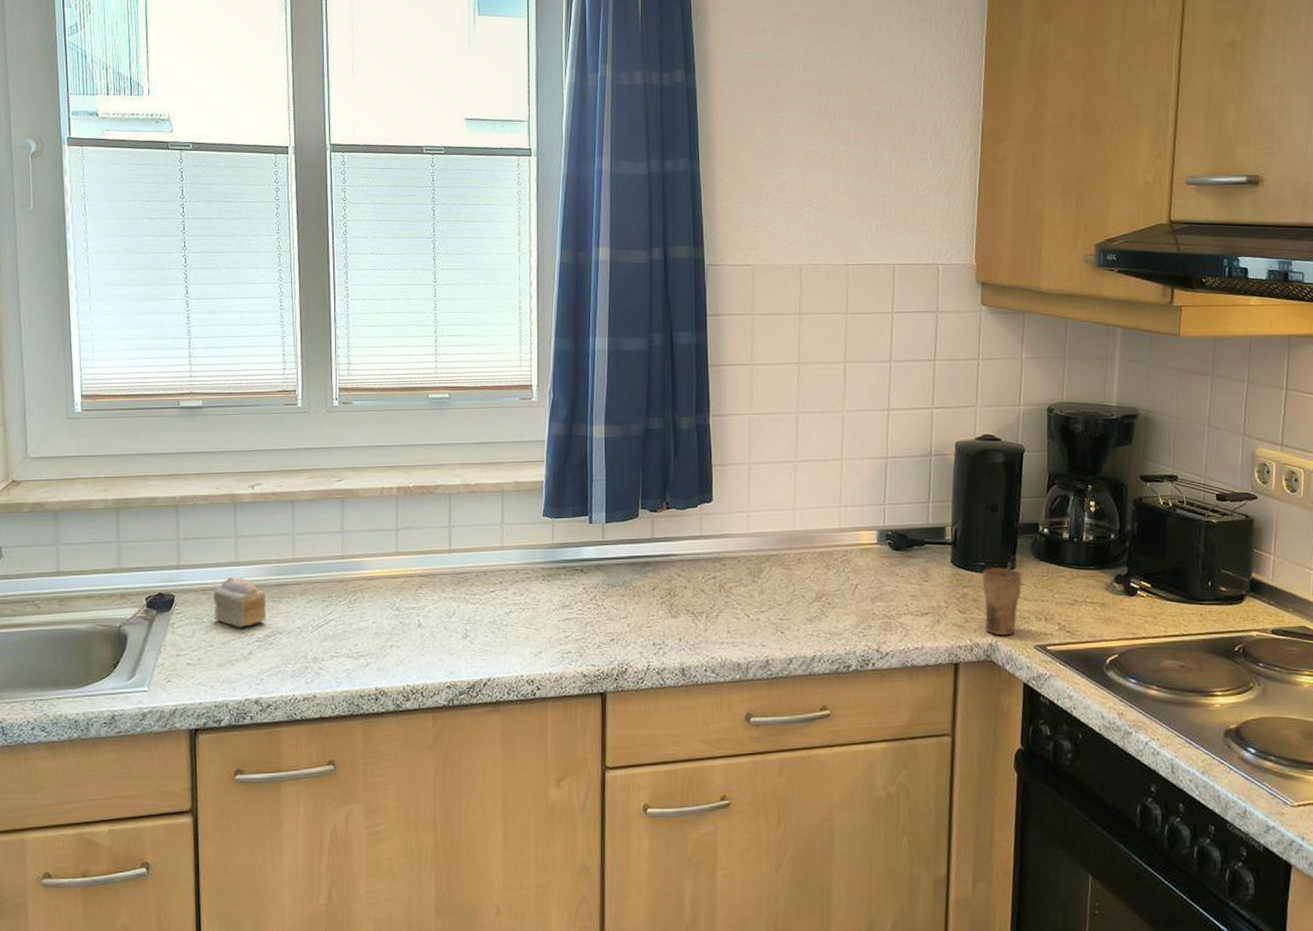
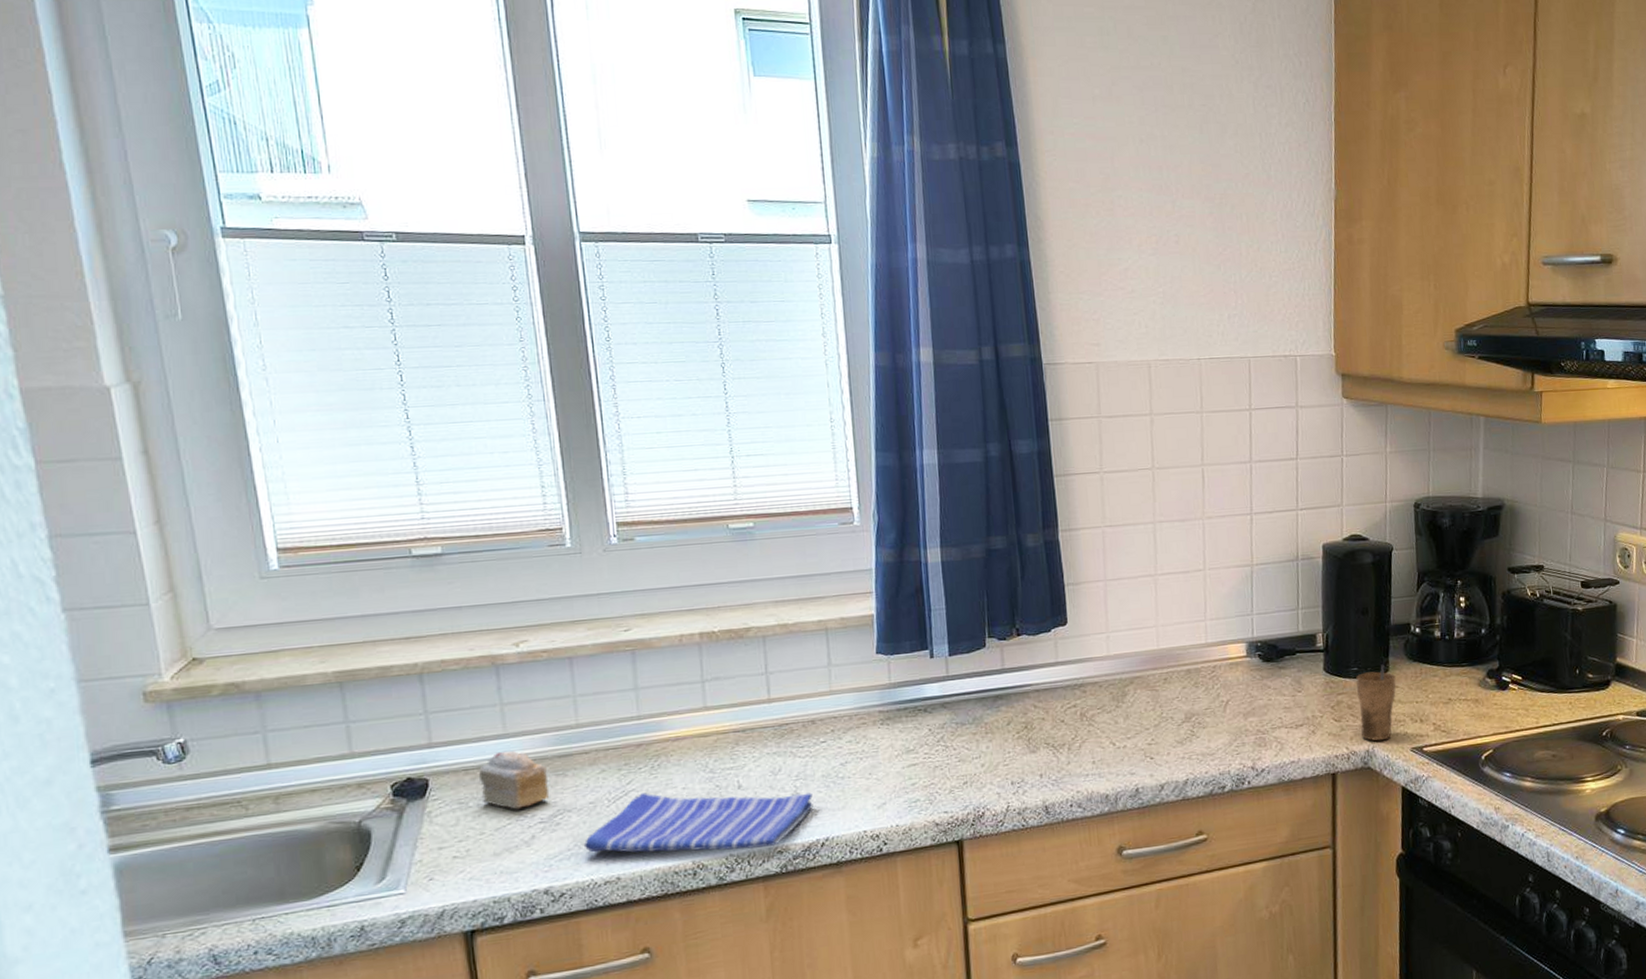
dish towel: none [289,623,480,681] -> present [583,793,813,853]

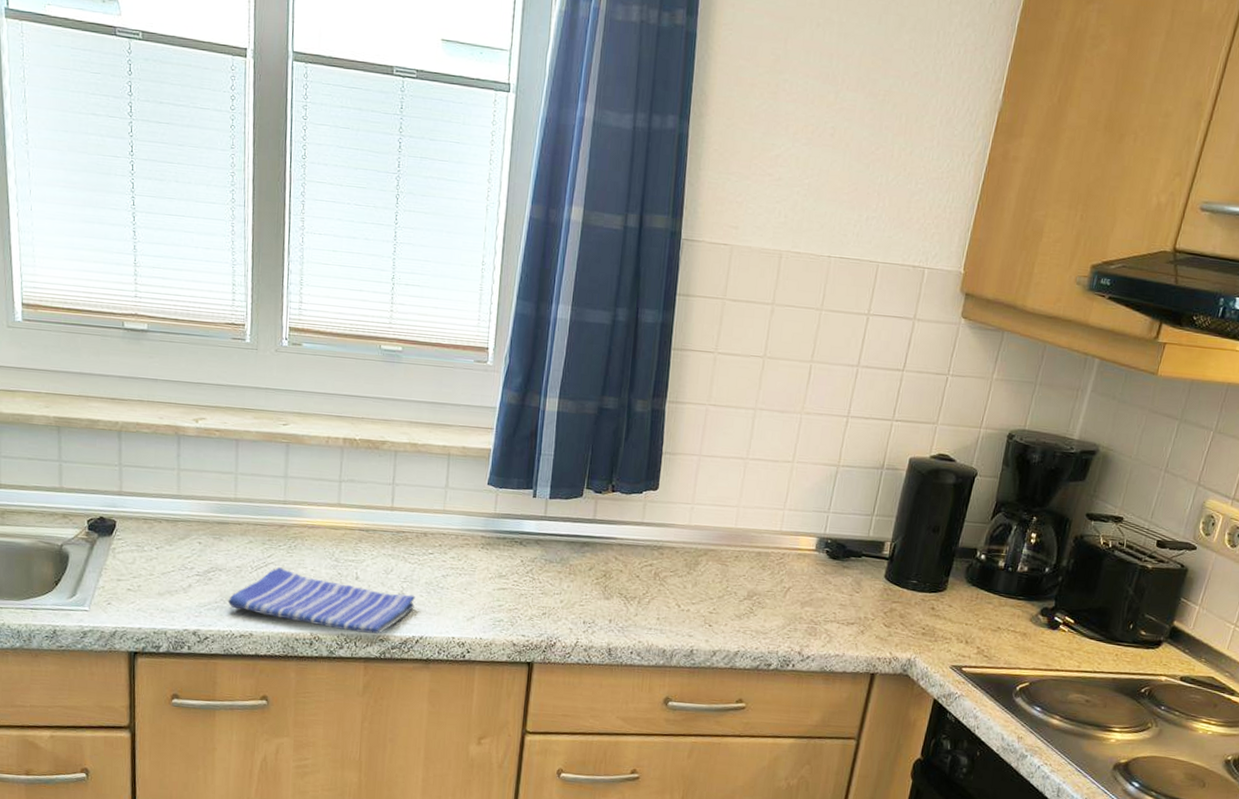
cake slice: present [478,751,549,810] -> none [154,510,208,561]
cup: present [1356,664,1396,741] -> none [907,582,952,653]

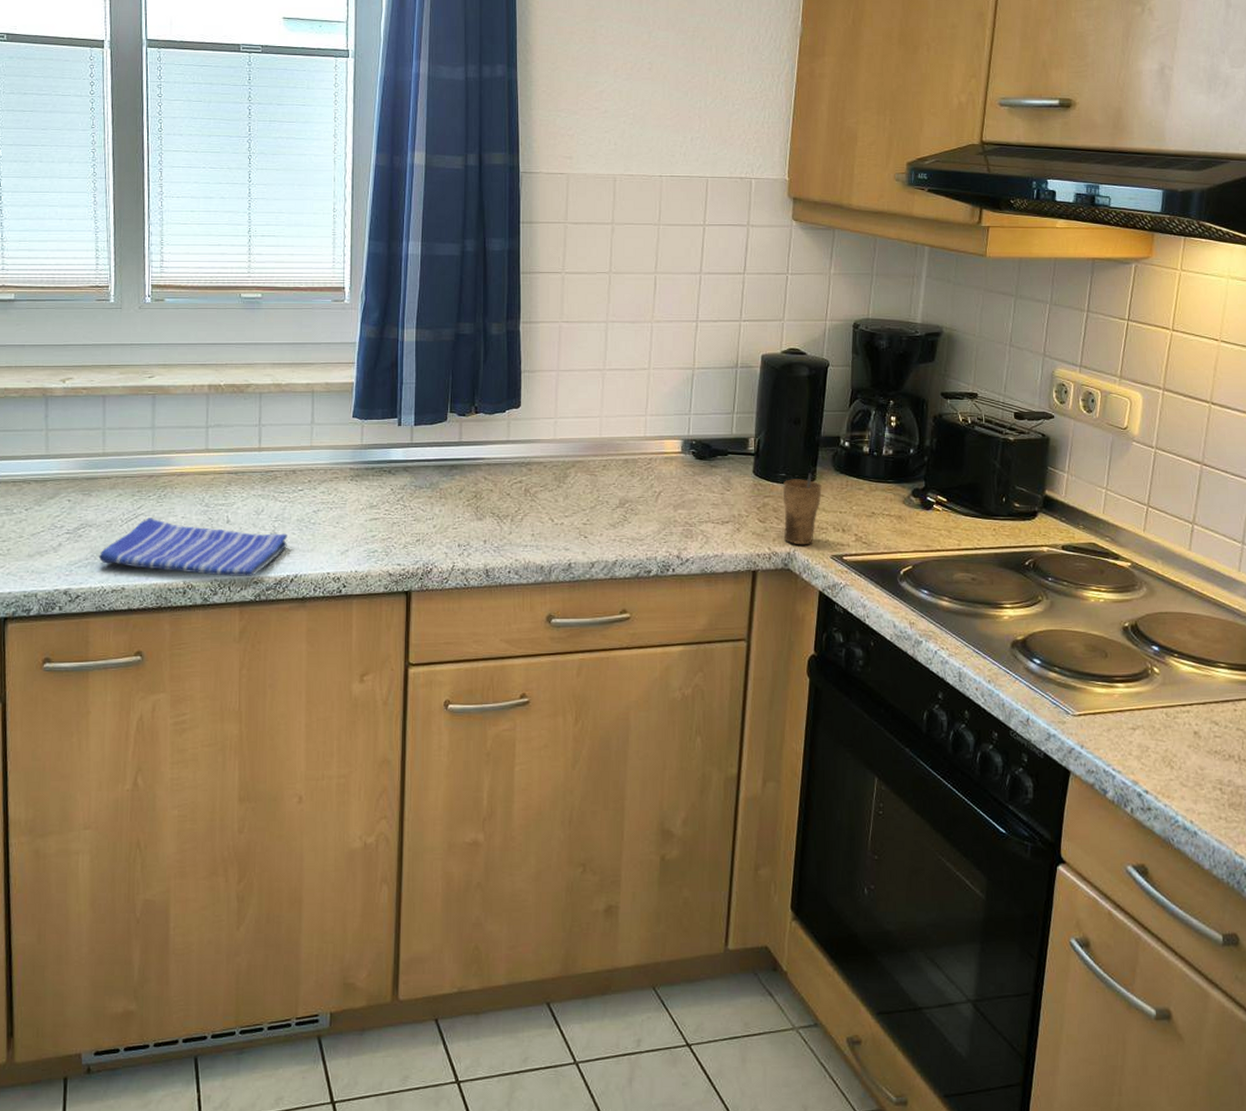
cup: none [907,582,952,653] -> present [782,473,822,545]

